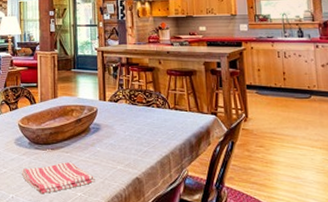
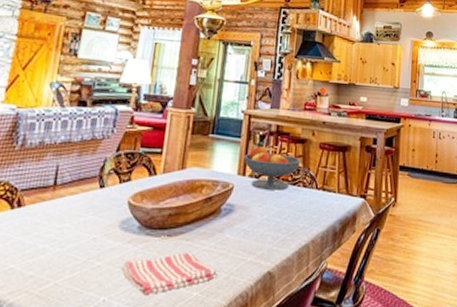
fruit bowl: none [103,76,152,111] -> present [244,146,301,190]

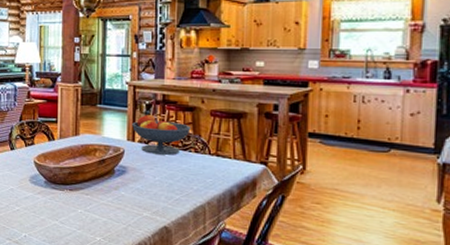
dish towel: present [121,252,218,296] -> none [35,204,117,236]

